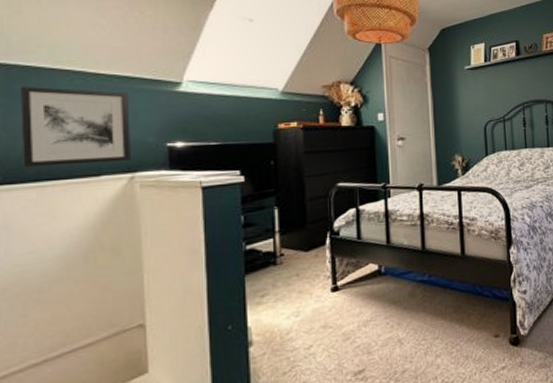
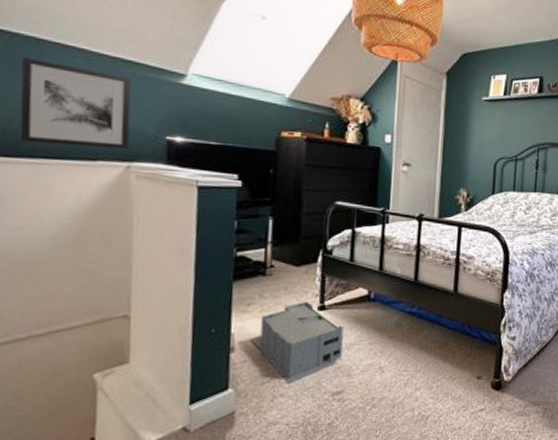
storage bin: none [267,284,359,370] -> present [250,301,344,383]

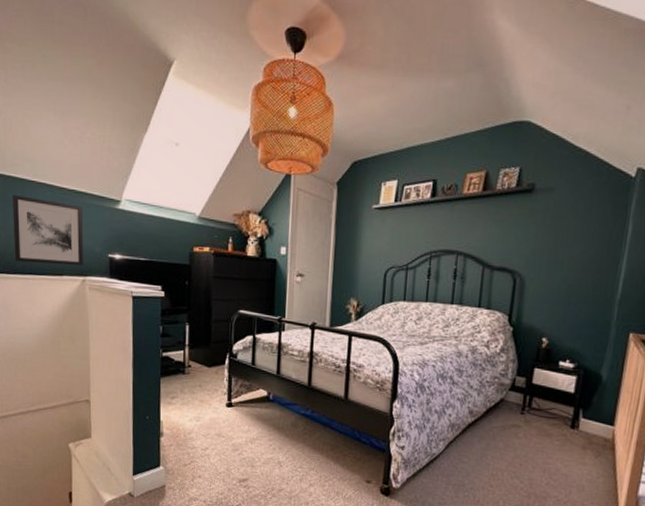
storage bin: present [250,301,344,383] -> none [175,397,247,467]

